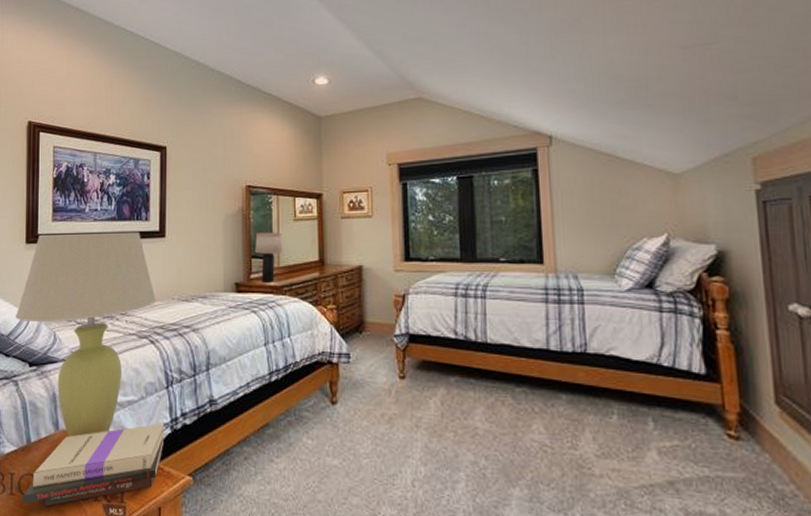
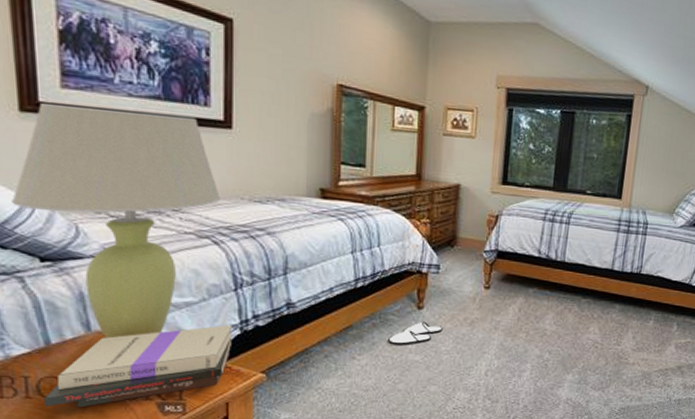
table lamp: present [254,232,283,284] -> none [344,138,378,193]
slippers: none [304,418,360,447] -> present [388,321,443,345]

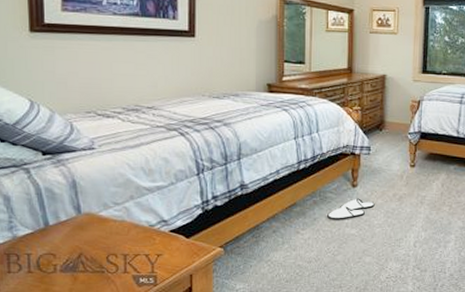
table lamp: present [12,102,220,339] -> none [22,23,185,220]
books: present [43,324,233,408] -> none [42,205,196,281]

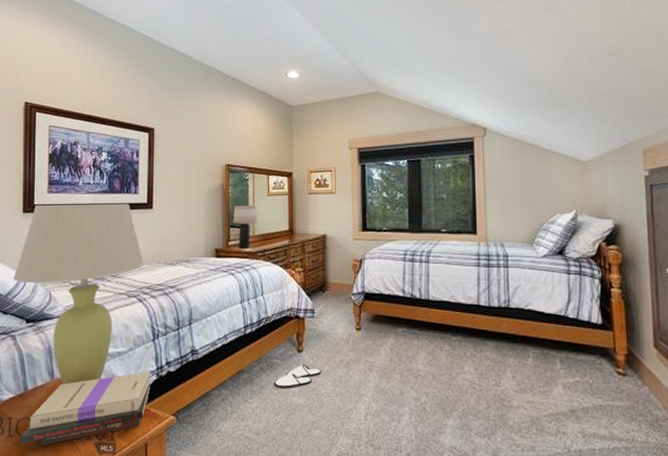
table lamp: none [22,23,185,220] -> present [13,203,144,385]
books: none [42,205,196,281] -> present [20,371,151,446]
table lamp: none [287,40,315,86] -> present [232,205,257,250]

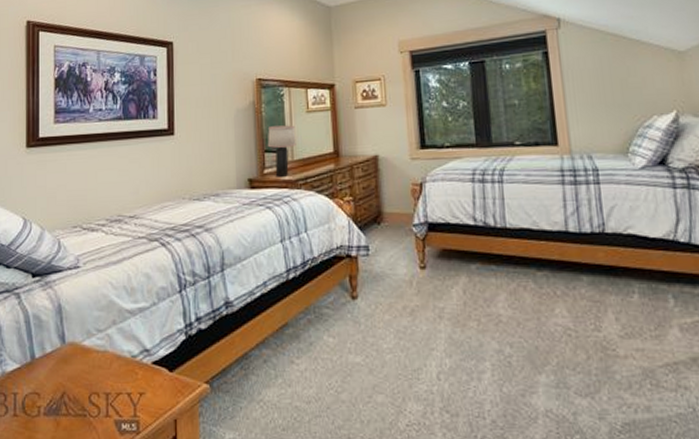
table lamp: present [13,203,144,385] -> none [17,130,166,350]
books: present [20,371,151,446] -> none [27,329,179,426]
slippers: present [274,364,322,388] -> none [325,314,382,344]

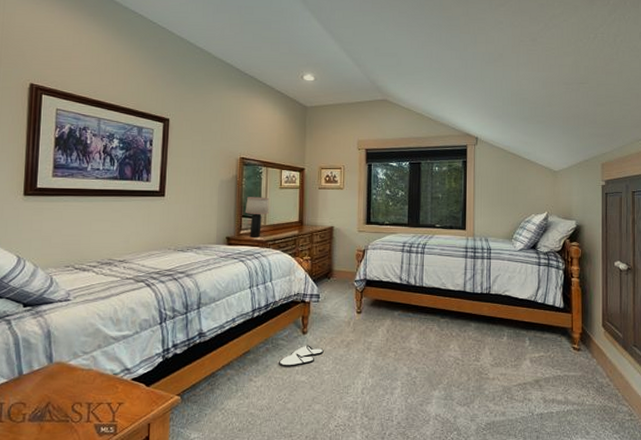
slippers: none [325,314,382,344] -> present [279,345,324,367]

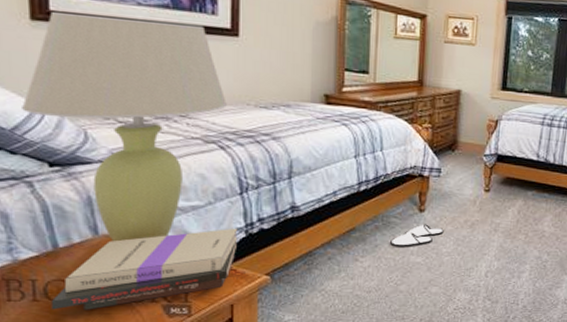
table lamp: none [10,188,154,369] -> present [22,11,227,242]
books: none [11,353,157,430] -> present [51,228,238,310]
table lamp: present [244,197,270,239] -> none [348,45,381,99]

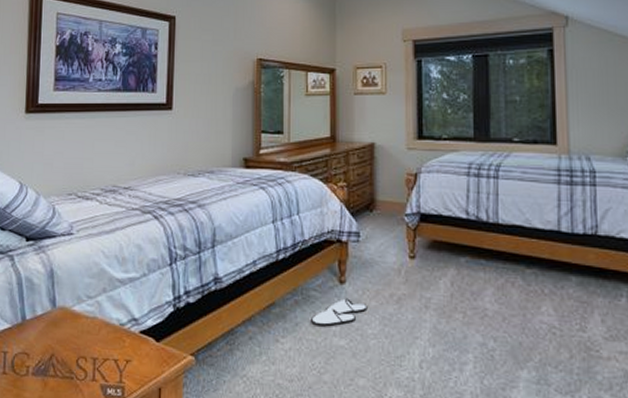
table lamp: present [22,11,227,242] -> none [13,103,161,315]
books: present [51,228,238,310] -> none [15,301,167,386]

